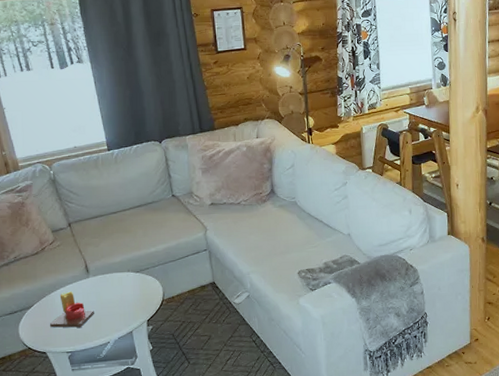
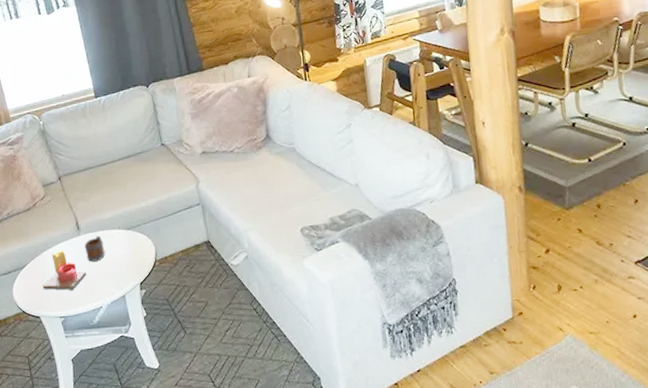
mug: none [93,278,114,302] -> present [84,235,105,262]

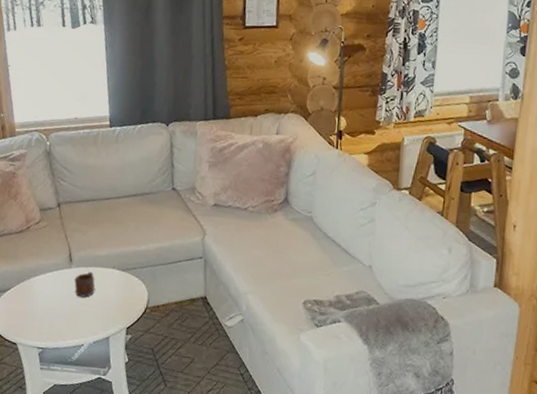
candle: present [42,250,86,290] -> none [23,279,72,322]

